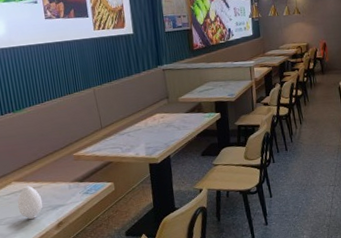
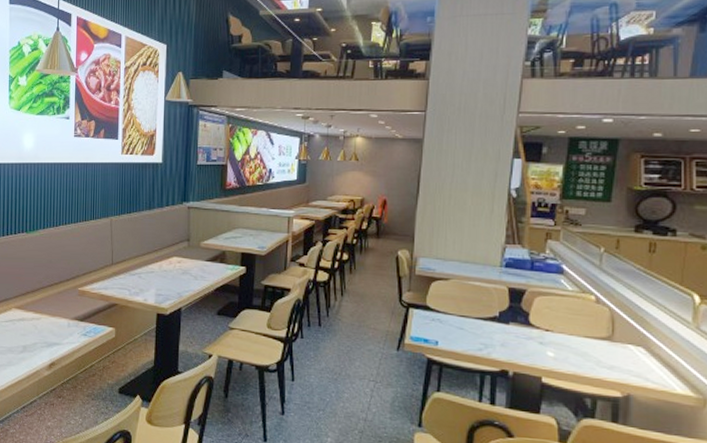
candle: present [17,182,43,219] -> none [13,311,39,353]

